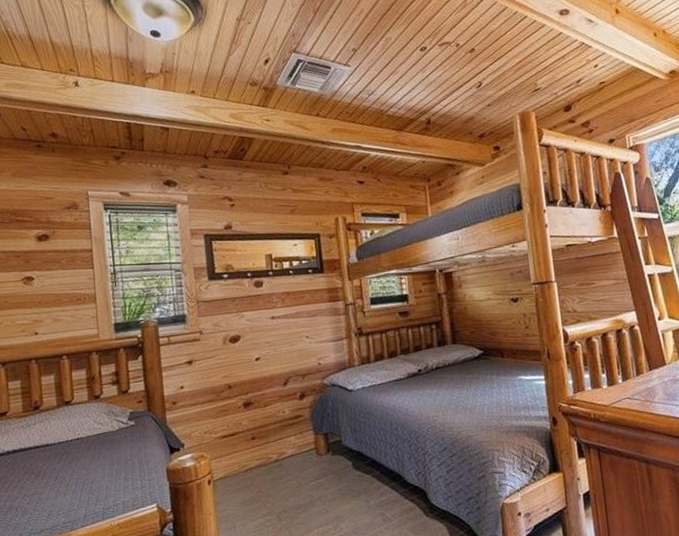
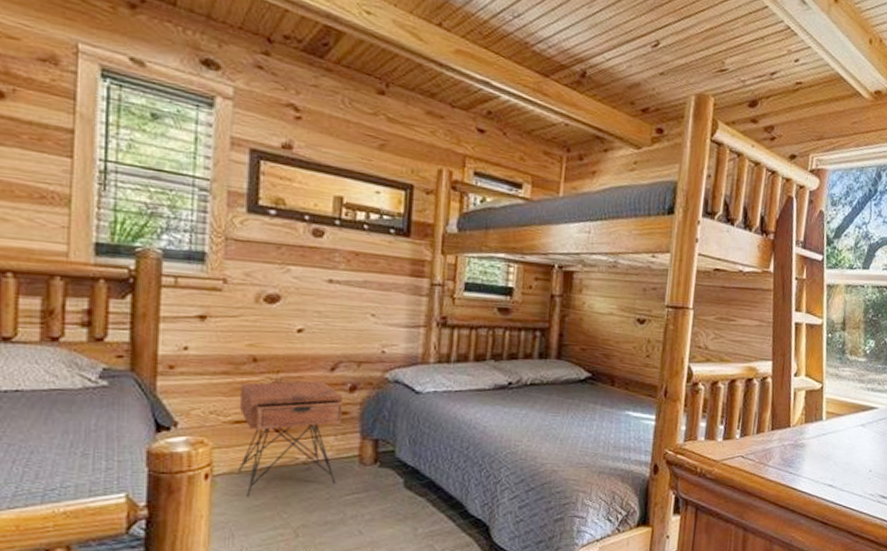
nightstand: none [222,395,302,494] -> present [238,381,343,497]

